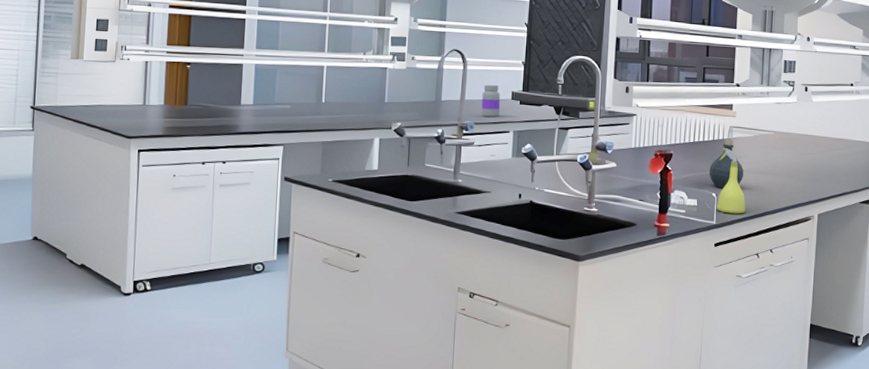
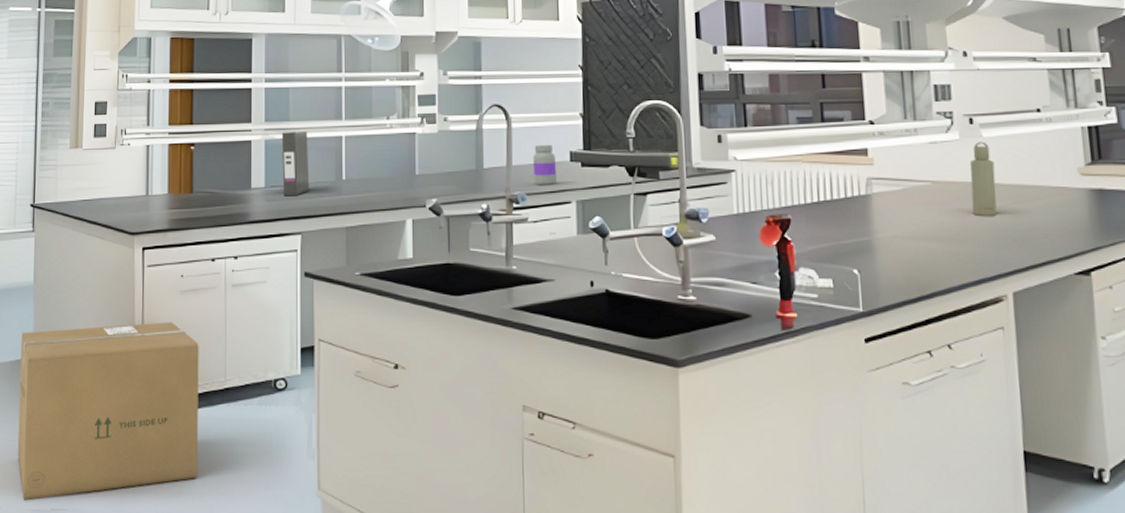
box: none [13,213,188,361] -> present [17,322,199,501]
binder: none [269,59,294,115] -> present [281,130,310,198]
flask: present [709,138,743,188] -> none [844,194,895,262]
spray bottle: present [716,147,746,214] -> none [857,206,905,297]
bottle: none [799,105,818,160] -> present [970,142,997,217]

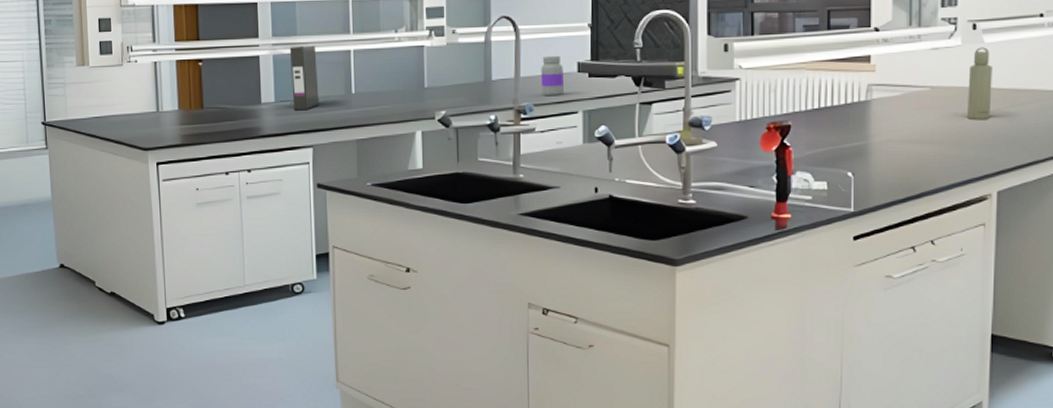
box: present [17,322,199,501] -> none [44,232,223,397]

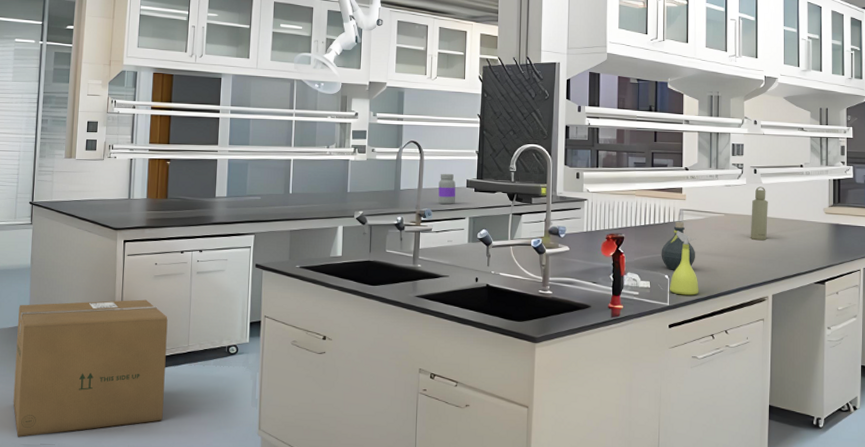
box: none [44,232,223,397] -> present [13,299,168,438]
binder: present [289,45,320,112] -> none [241,153,264,206]
flask: none [842,100,889,165] -> present [661,221,695,270]
spray bottle: none [853,112,895,197] -> present [669,229,699,296]

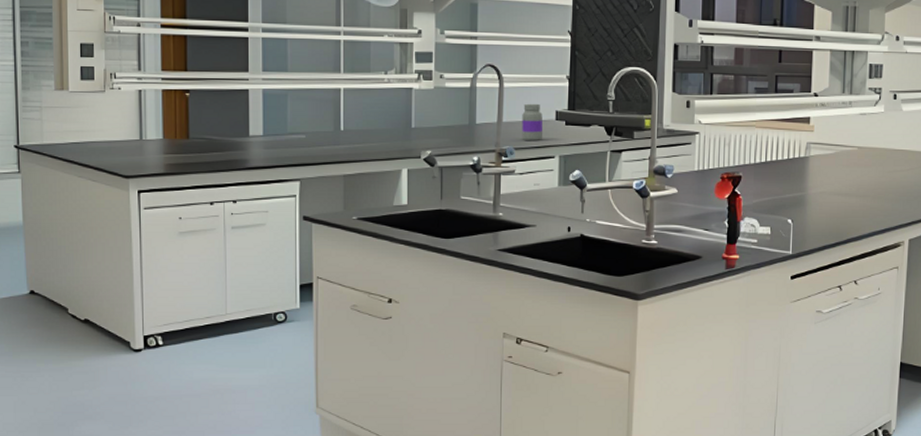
box: present [13,299,168,438] -> none [13,261,201,425]
flask: present [661,221,695,270] -> none [784,156,823,214]
spray bottle: present [669,229,699,296] -> none [792,166,826,242]
bottle: present [751,186,768,241] -> none [887,115,908,178]

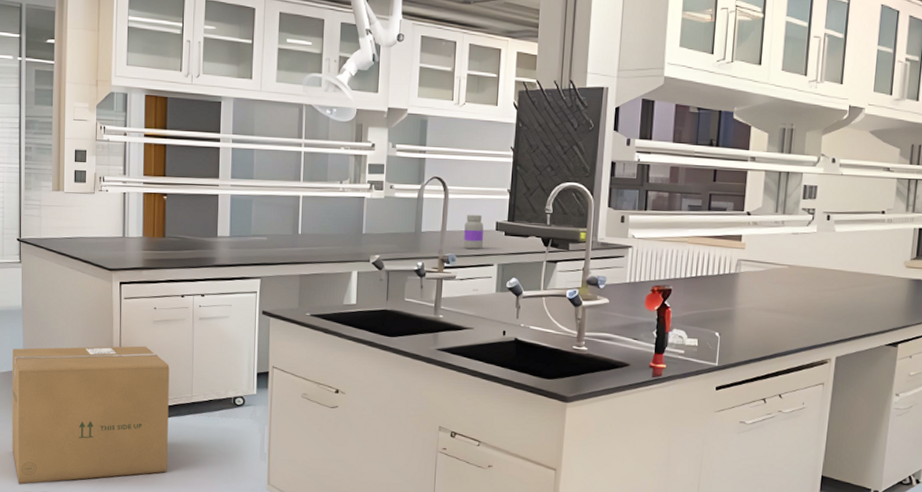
box: none [13,261,201,425] -> present [12,346,170,485]

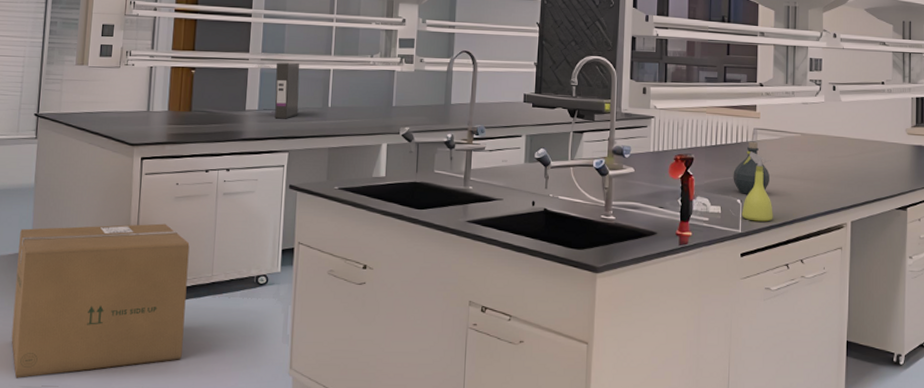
binder: none [245,189,270,247] -> present [274,62,300,120]
jar: present [463,214,484,249] -> none [492,86,512,120]
flask: none [712,273,752,327] -> present [733,141,770,194]
spray bottle: none [719,282,754,356] -> present [741,150,773,222]

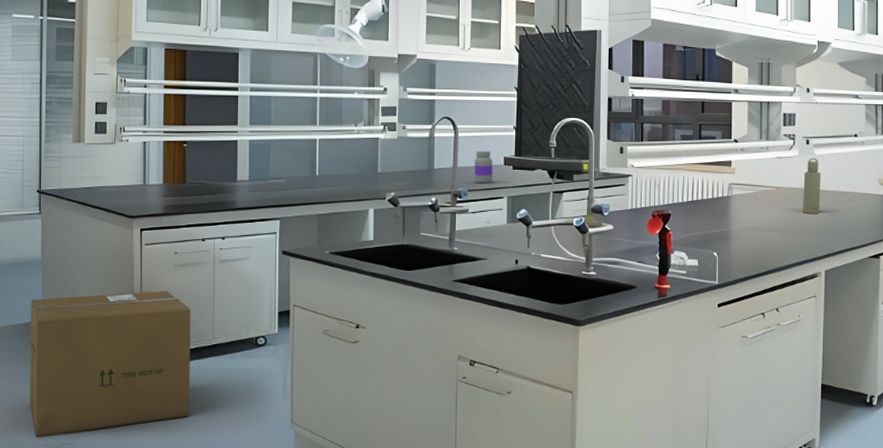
binder: present [274,62,300,120] -> none [264,133,288,189]
jar: none [492,86,512,120] -> present [474,150,493,183]
flask: present [733,141,770,194] -> none [709,196,745,247]
spray bottle: present [741,150,773,222] -> none [718,205,749,273]
bottle: none [829,105,847,163] -> present [803,158,821,215]

